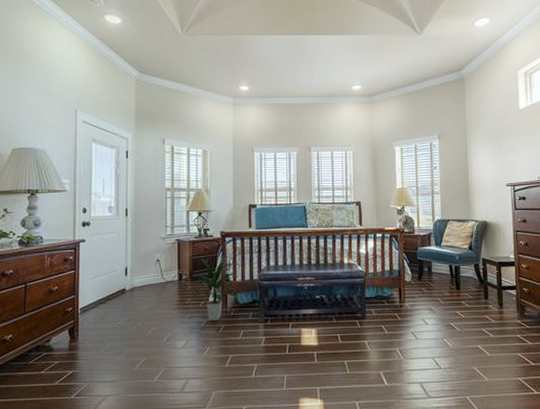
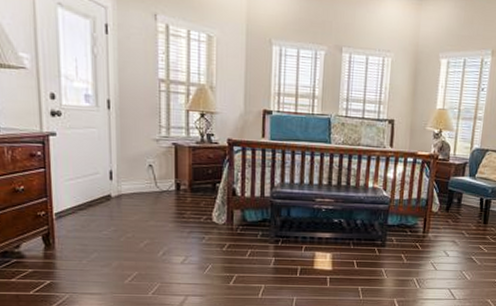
indoor plant: present [192,258,238,320] -> none [192,168,247,237]

